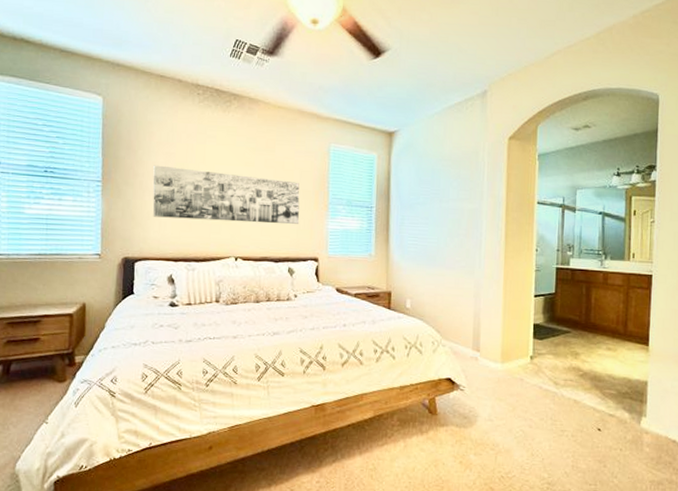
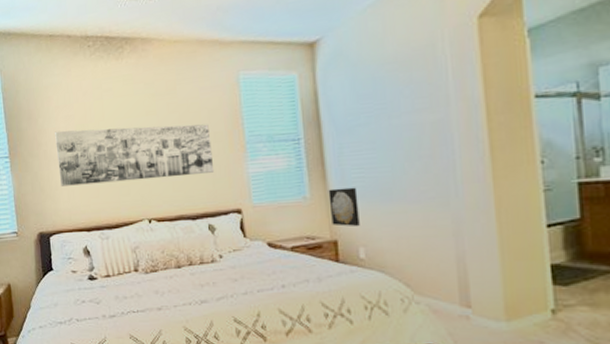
wall art: none [388,250,411,283] -> present [328,187,360,227]

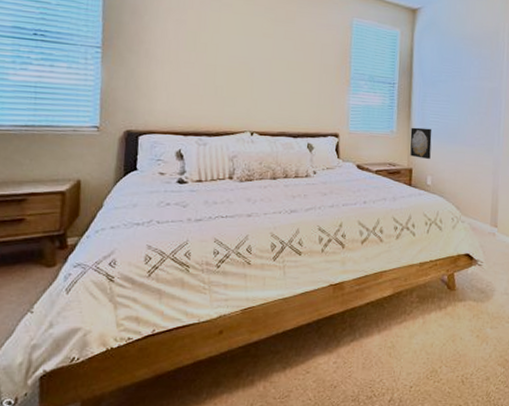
wall art: present [55,124,215,187] -> none [160,32,321,99]

